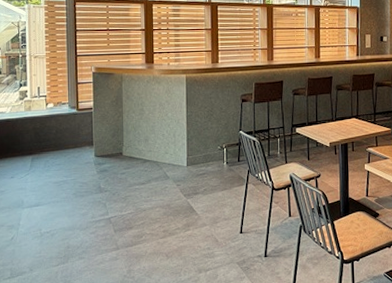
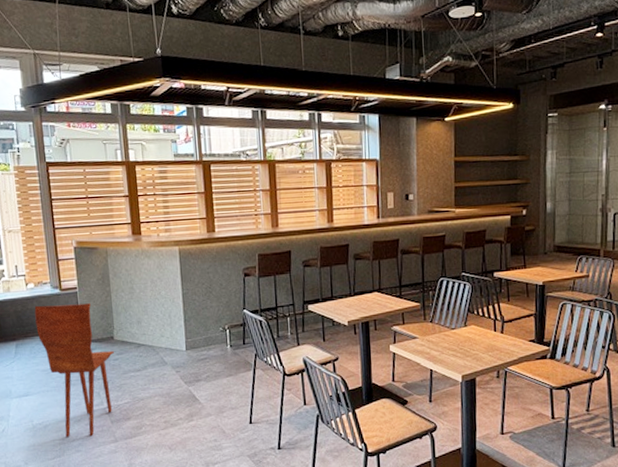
dining chair: none [52,122,122,246] -> present [34,303,114,438]

